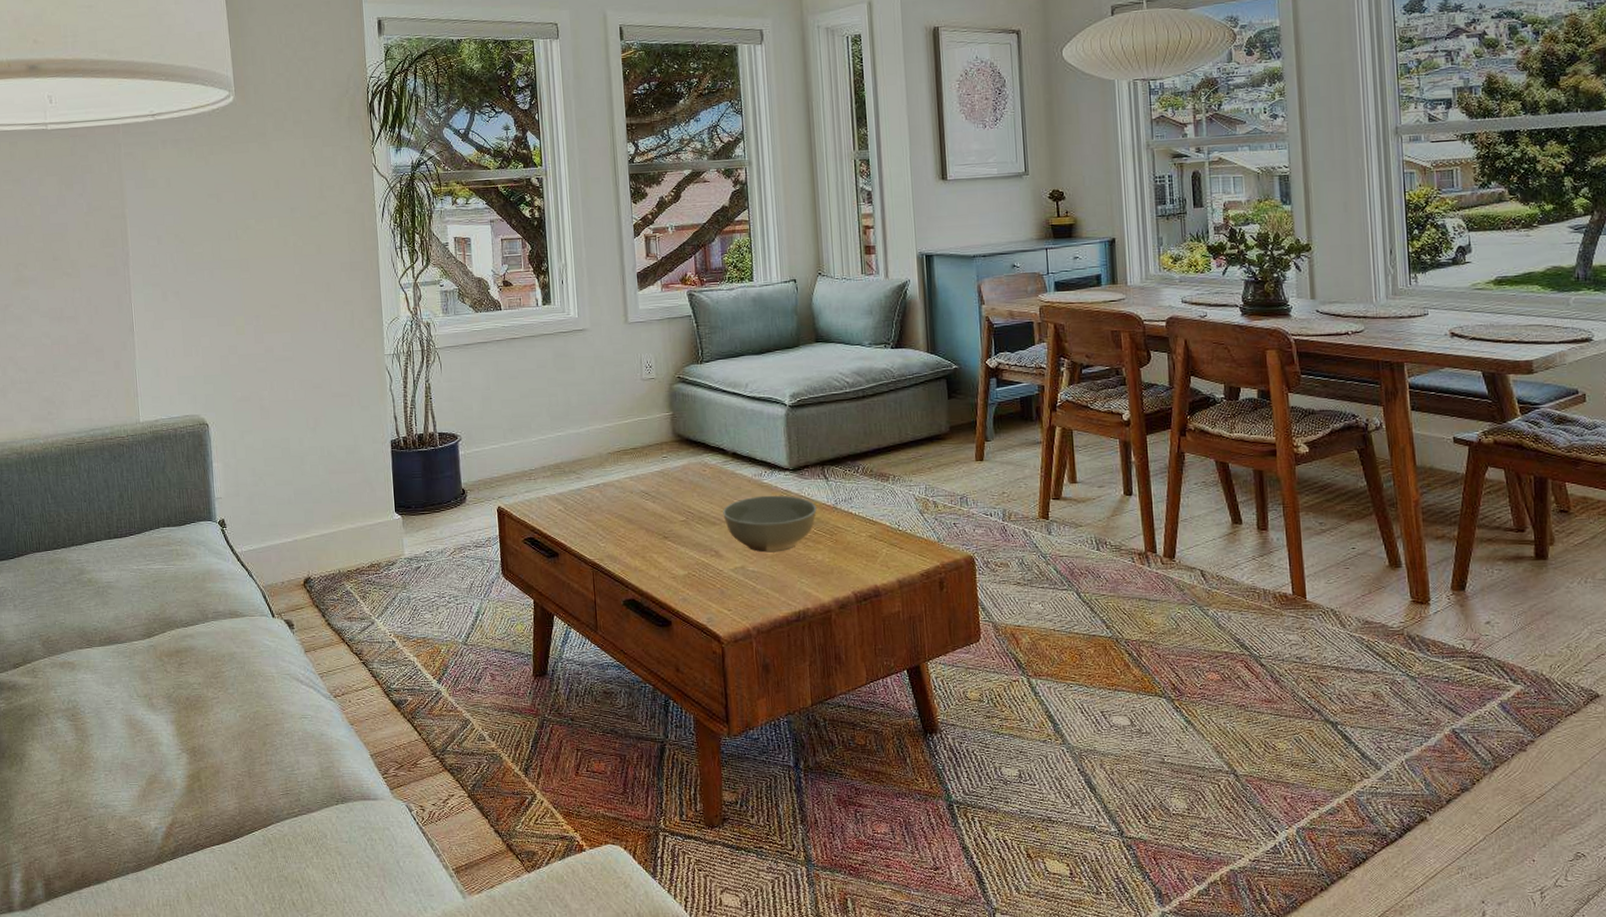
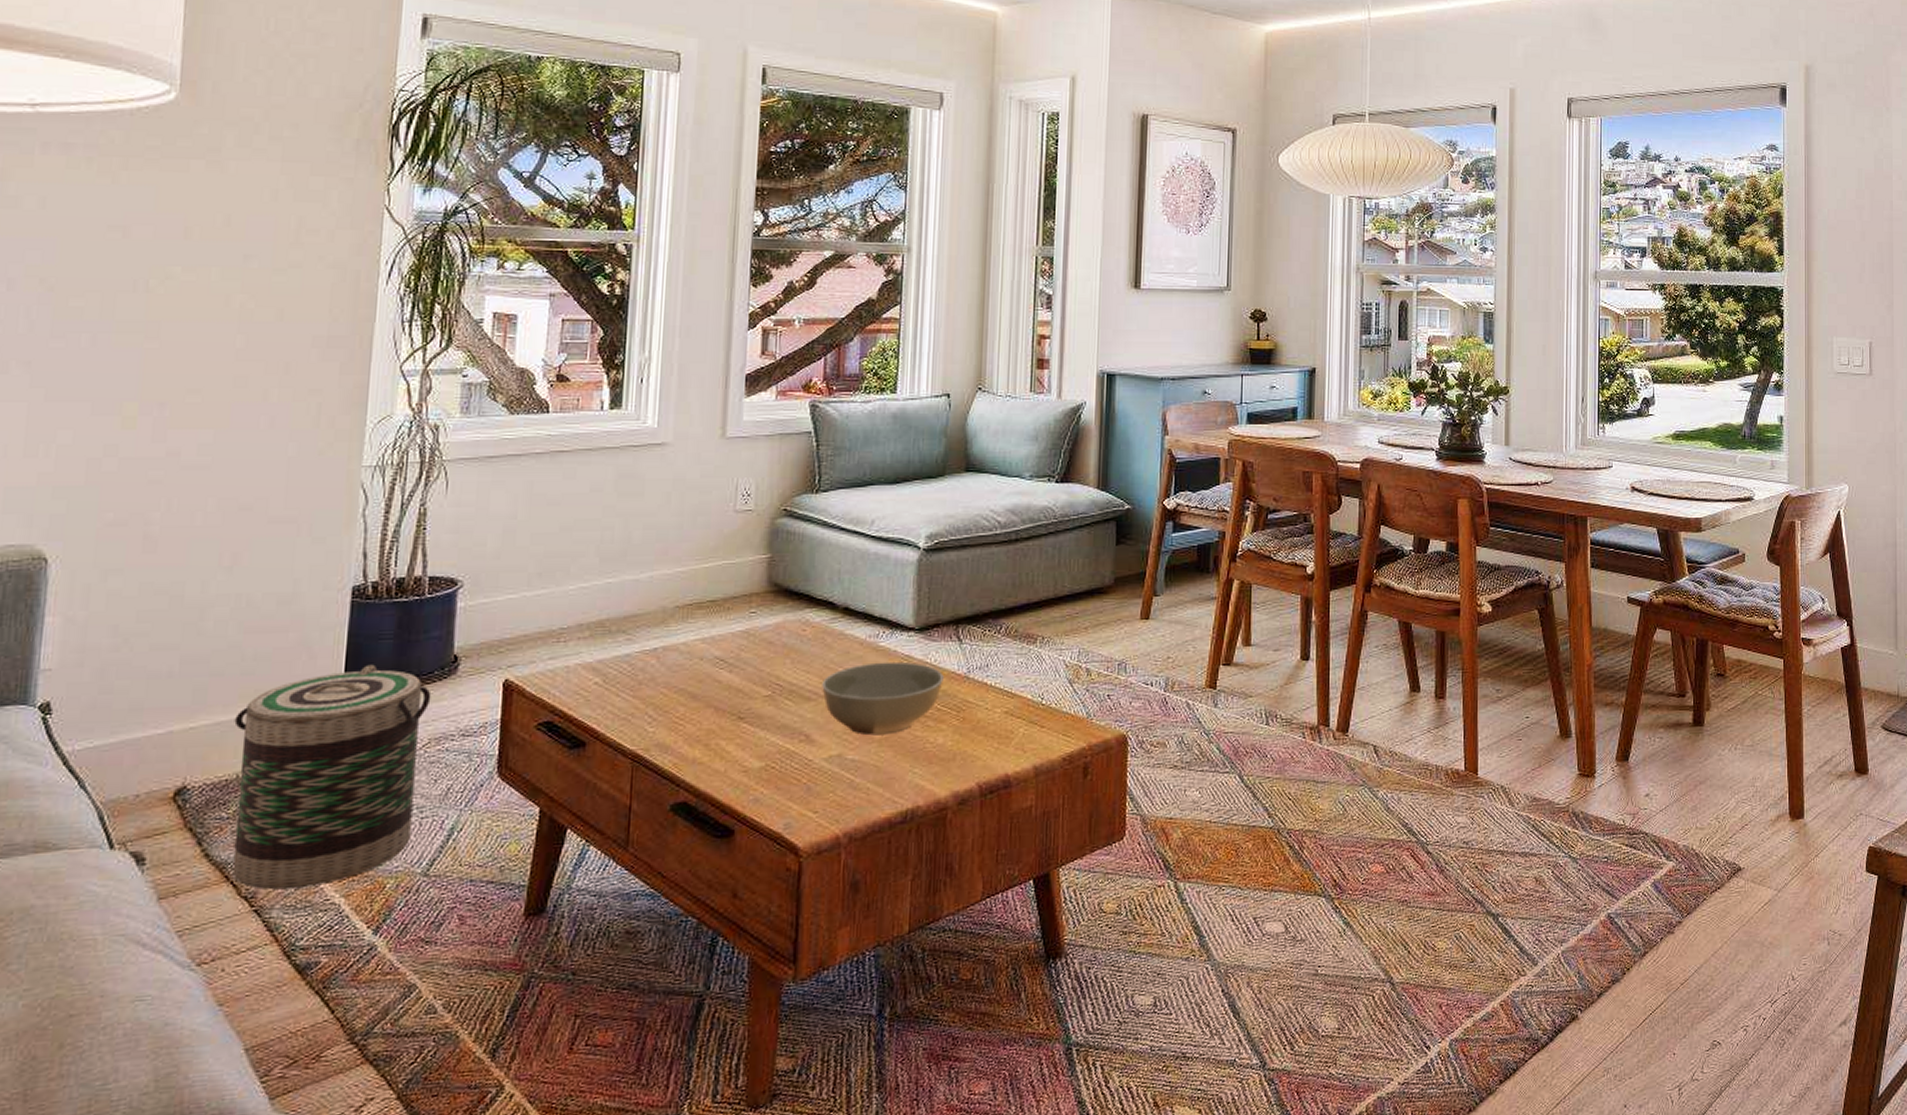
basket: none [332,495,452,650] -> present [232,664,432,890]

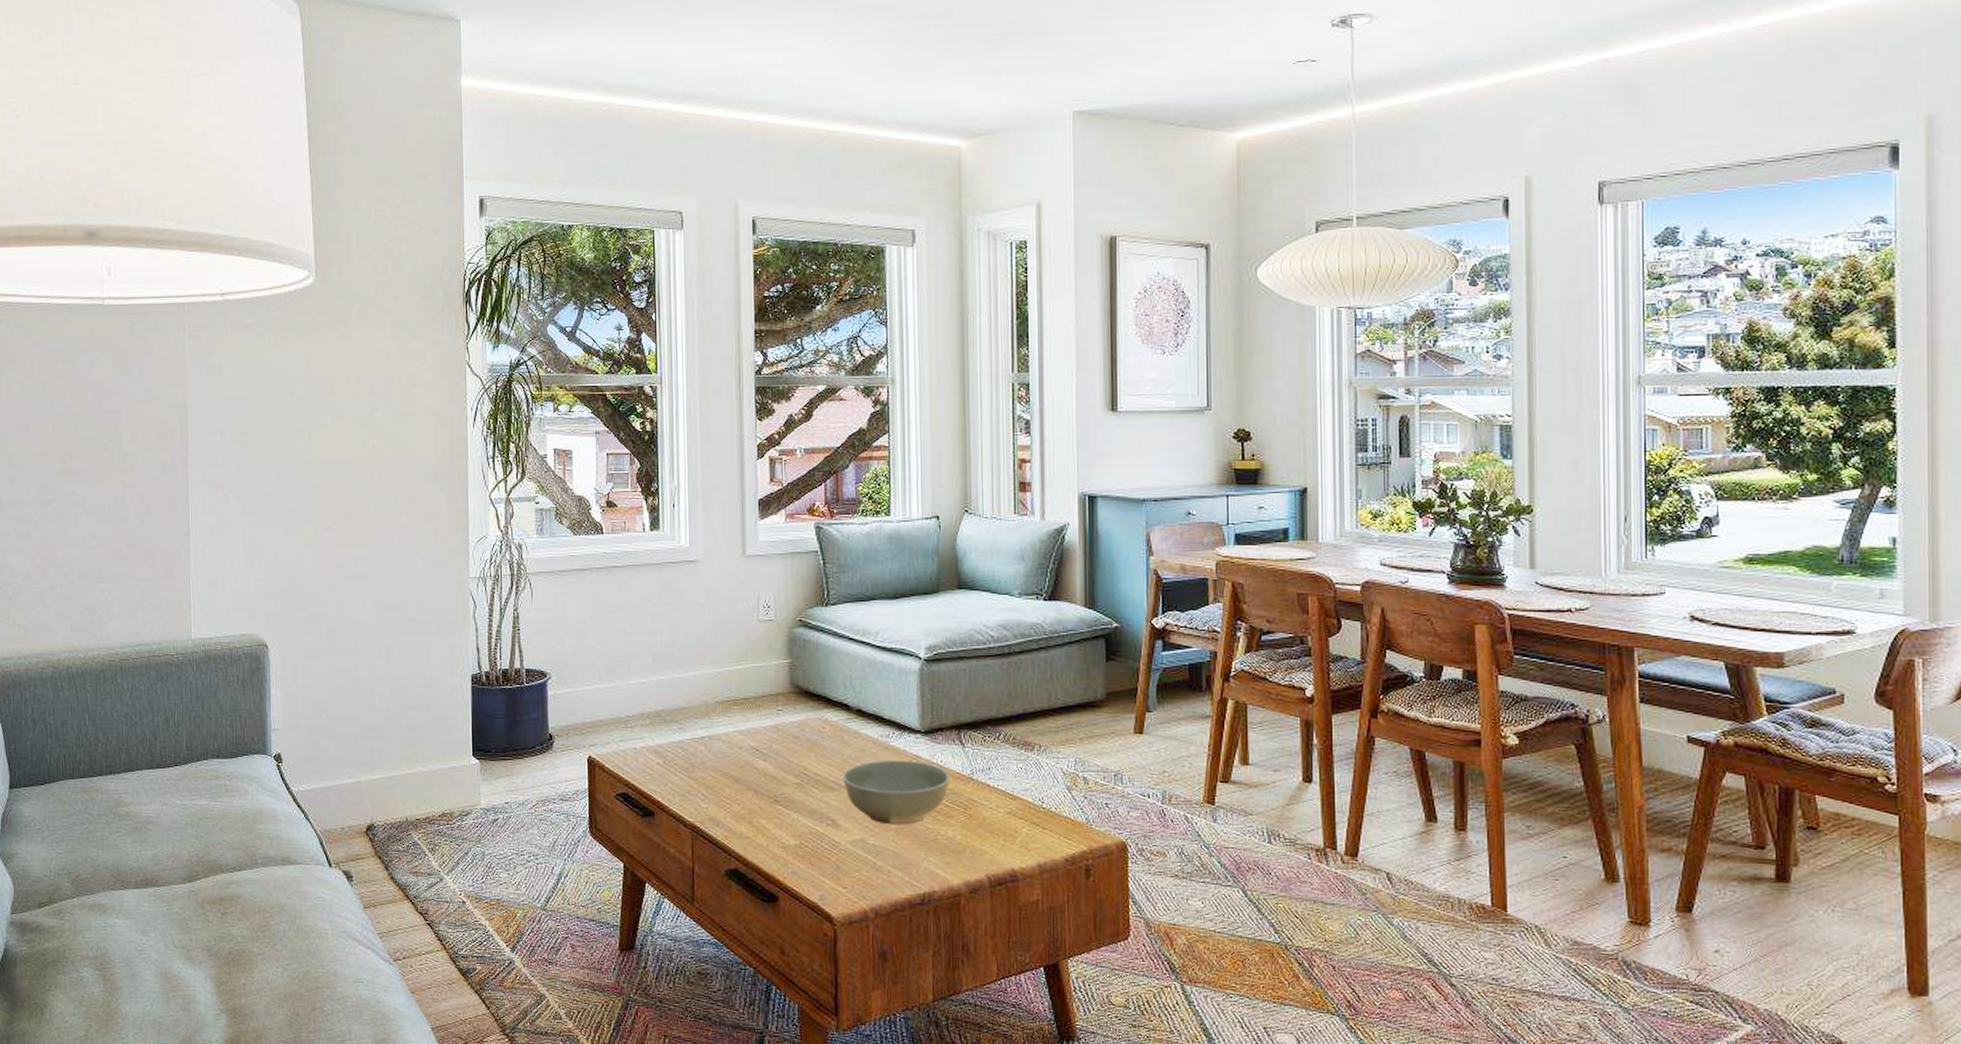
basket: present [232,664,432,890] -> none [400,738,536,910]

